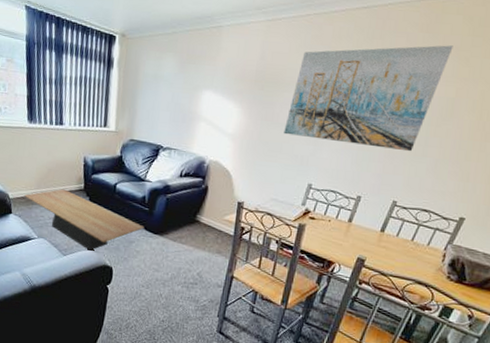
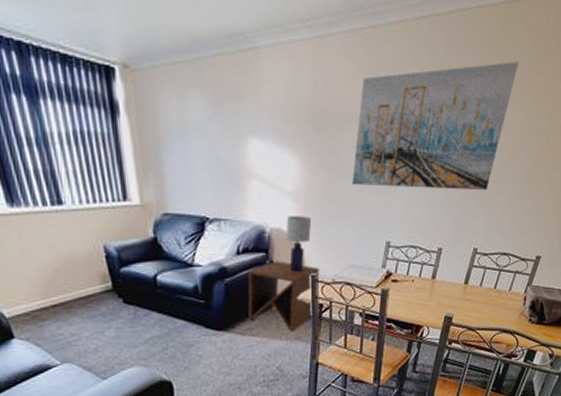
coffee table: present [24,189,144,251] -> none [27,293,203,367]
side table: none [181,186,246,246] -> present [248,261,320,331]
lamp: none [220,152,245,199] -> present [286,216,312,273]

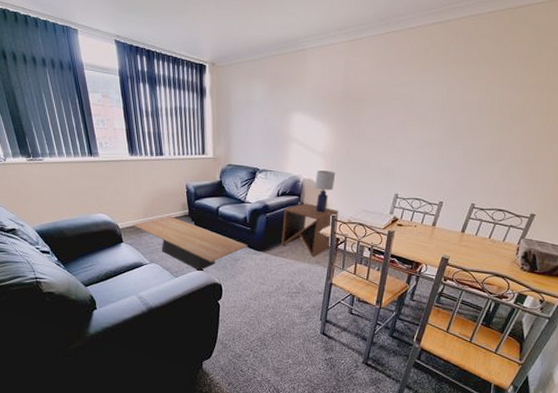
coffee table: none [27,293,203,367] -> present [133,216,248,271]
wall art: present [352,61,519,191] -> none [370,54,521,158]

